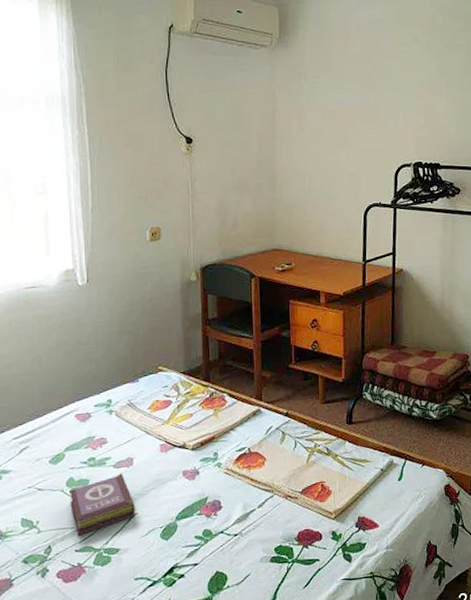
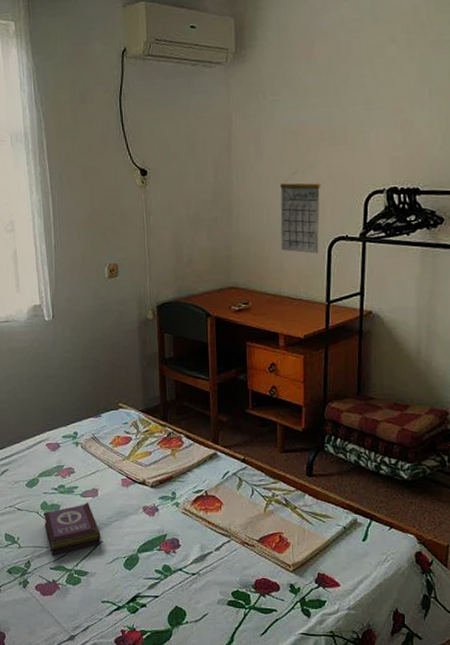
calendar: none [321,146,357,218] -> present [280,172,321,254]

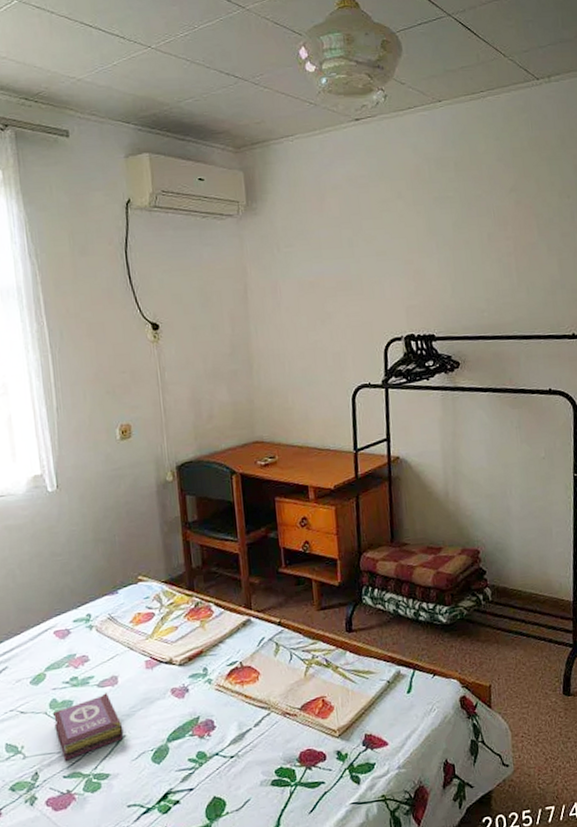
calendar: present [280,172,321,254] -> none [300,322,344,403]

